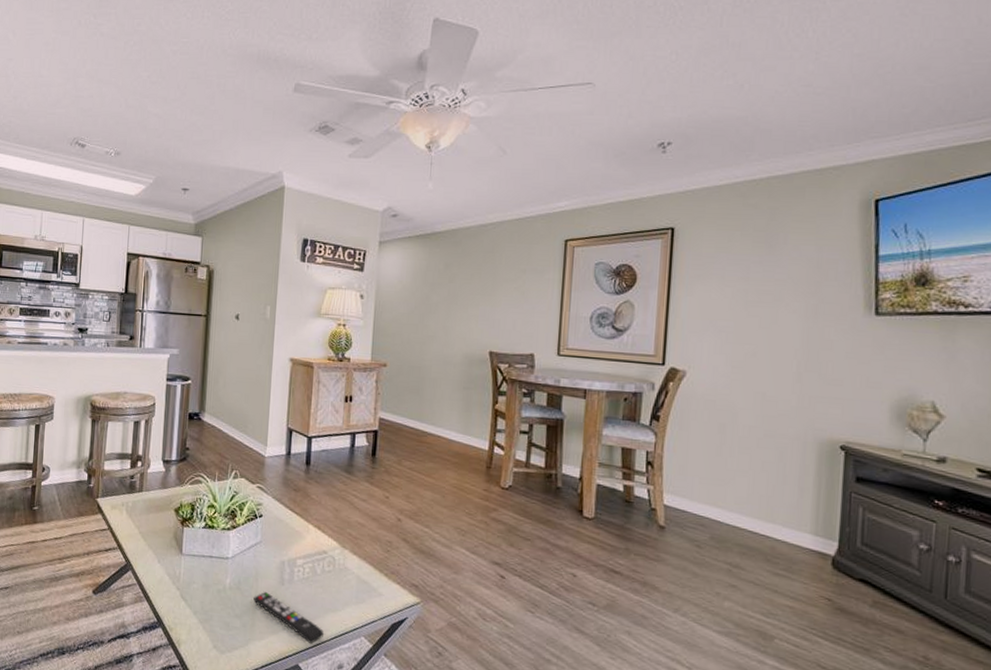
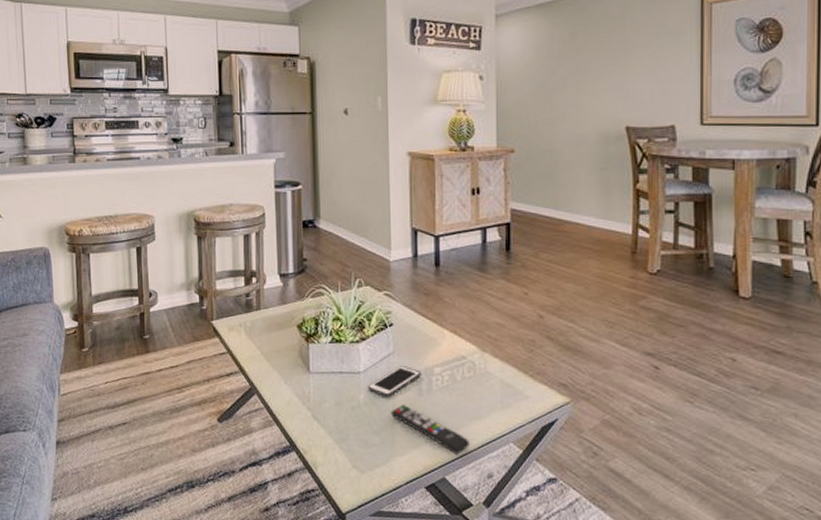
cell phone: none [234,555,285,584] -> present [368,366,421,398]

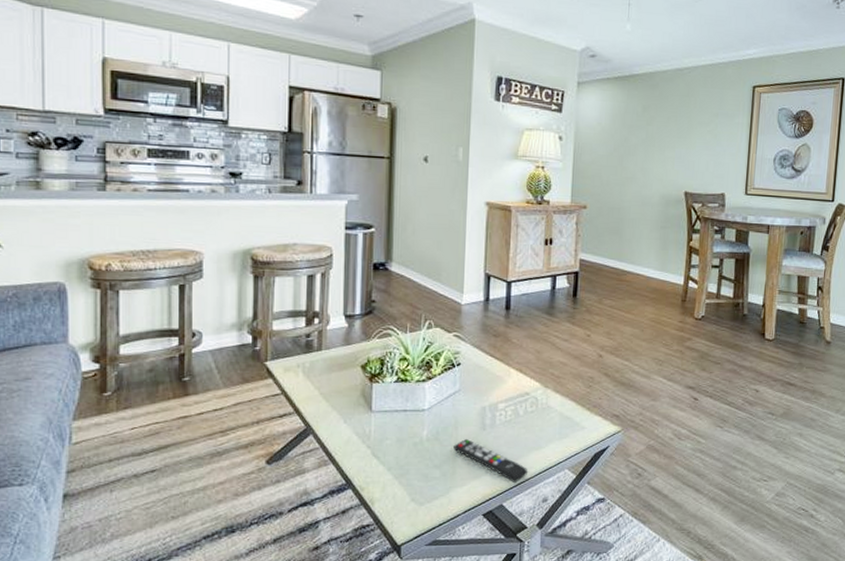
cell phone: present [368,366,421,398] -> none [431,403,486,433]

